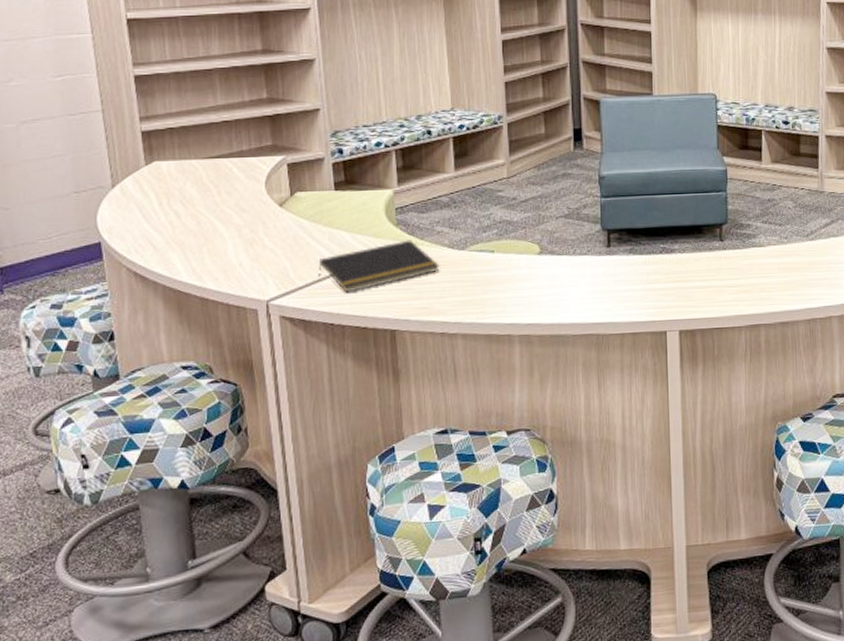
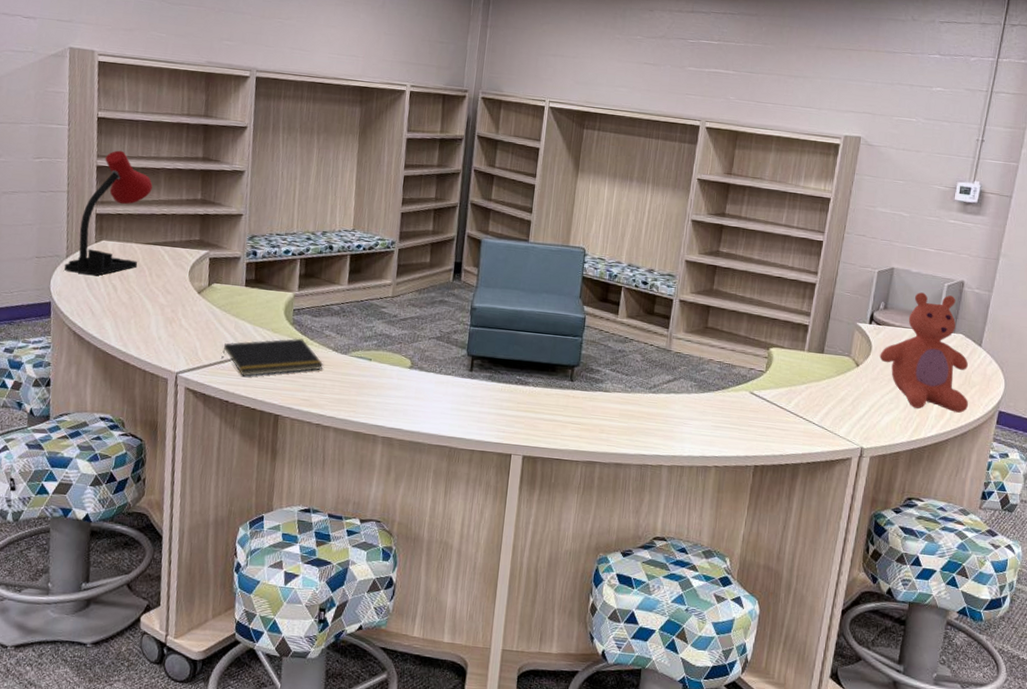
desk lamp: none [111,54,206,205] -> present [63,150,153,276]

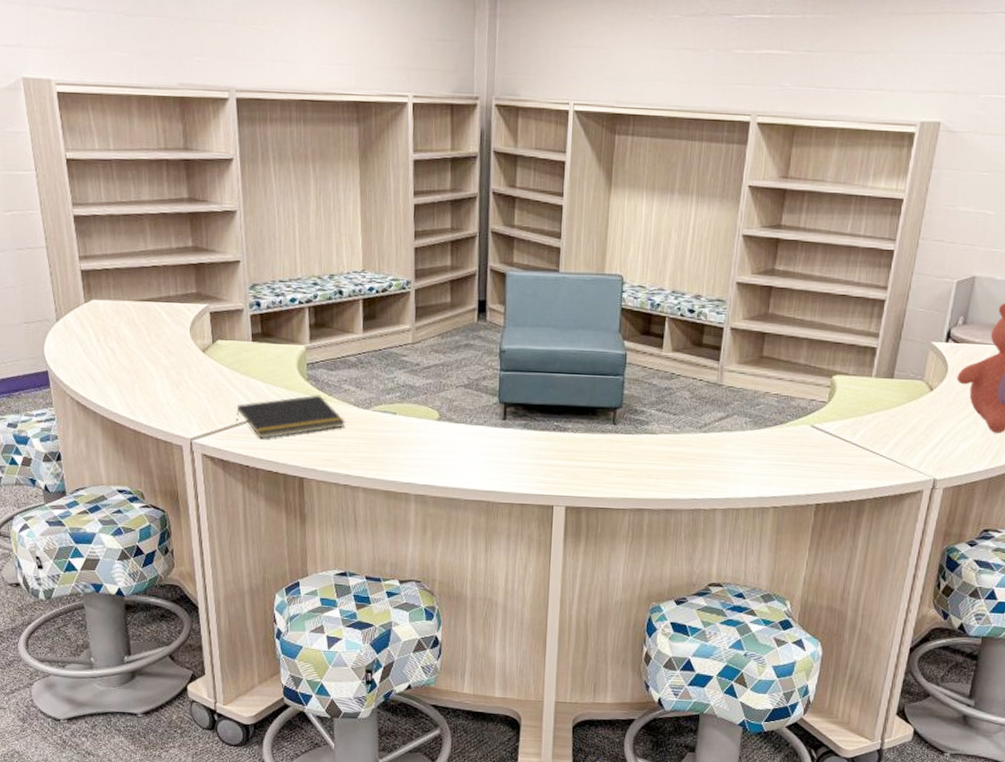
desk lamp: present [63,150,153,276] -> none [55,196,138,340]

